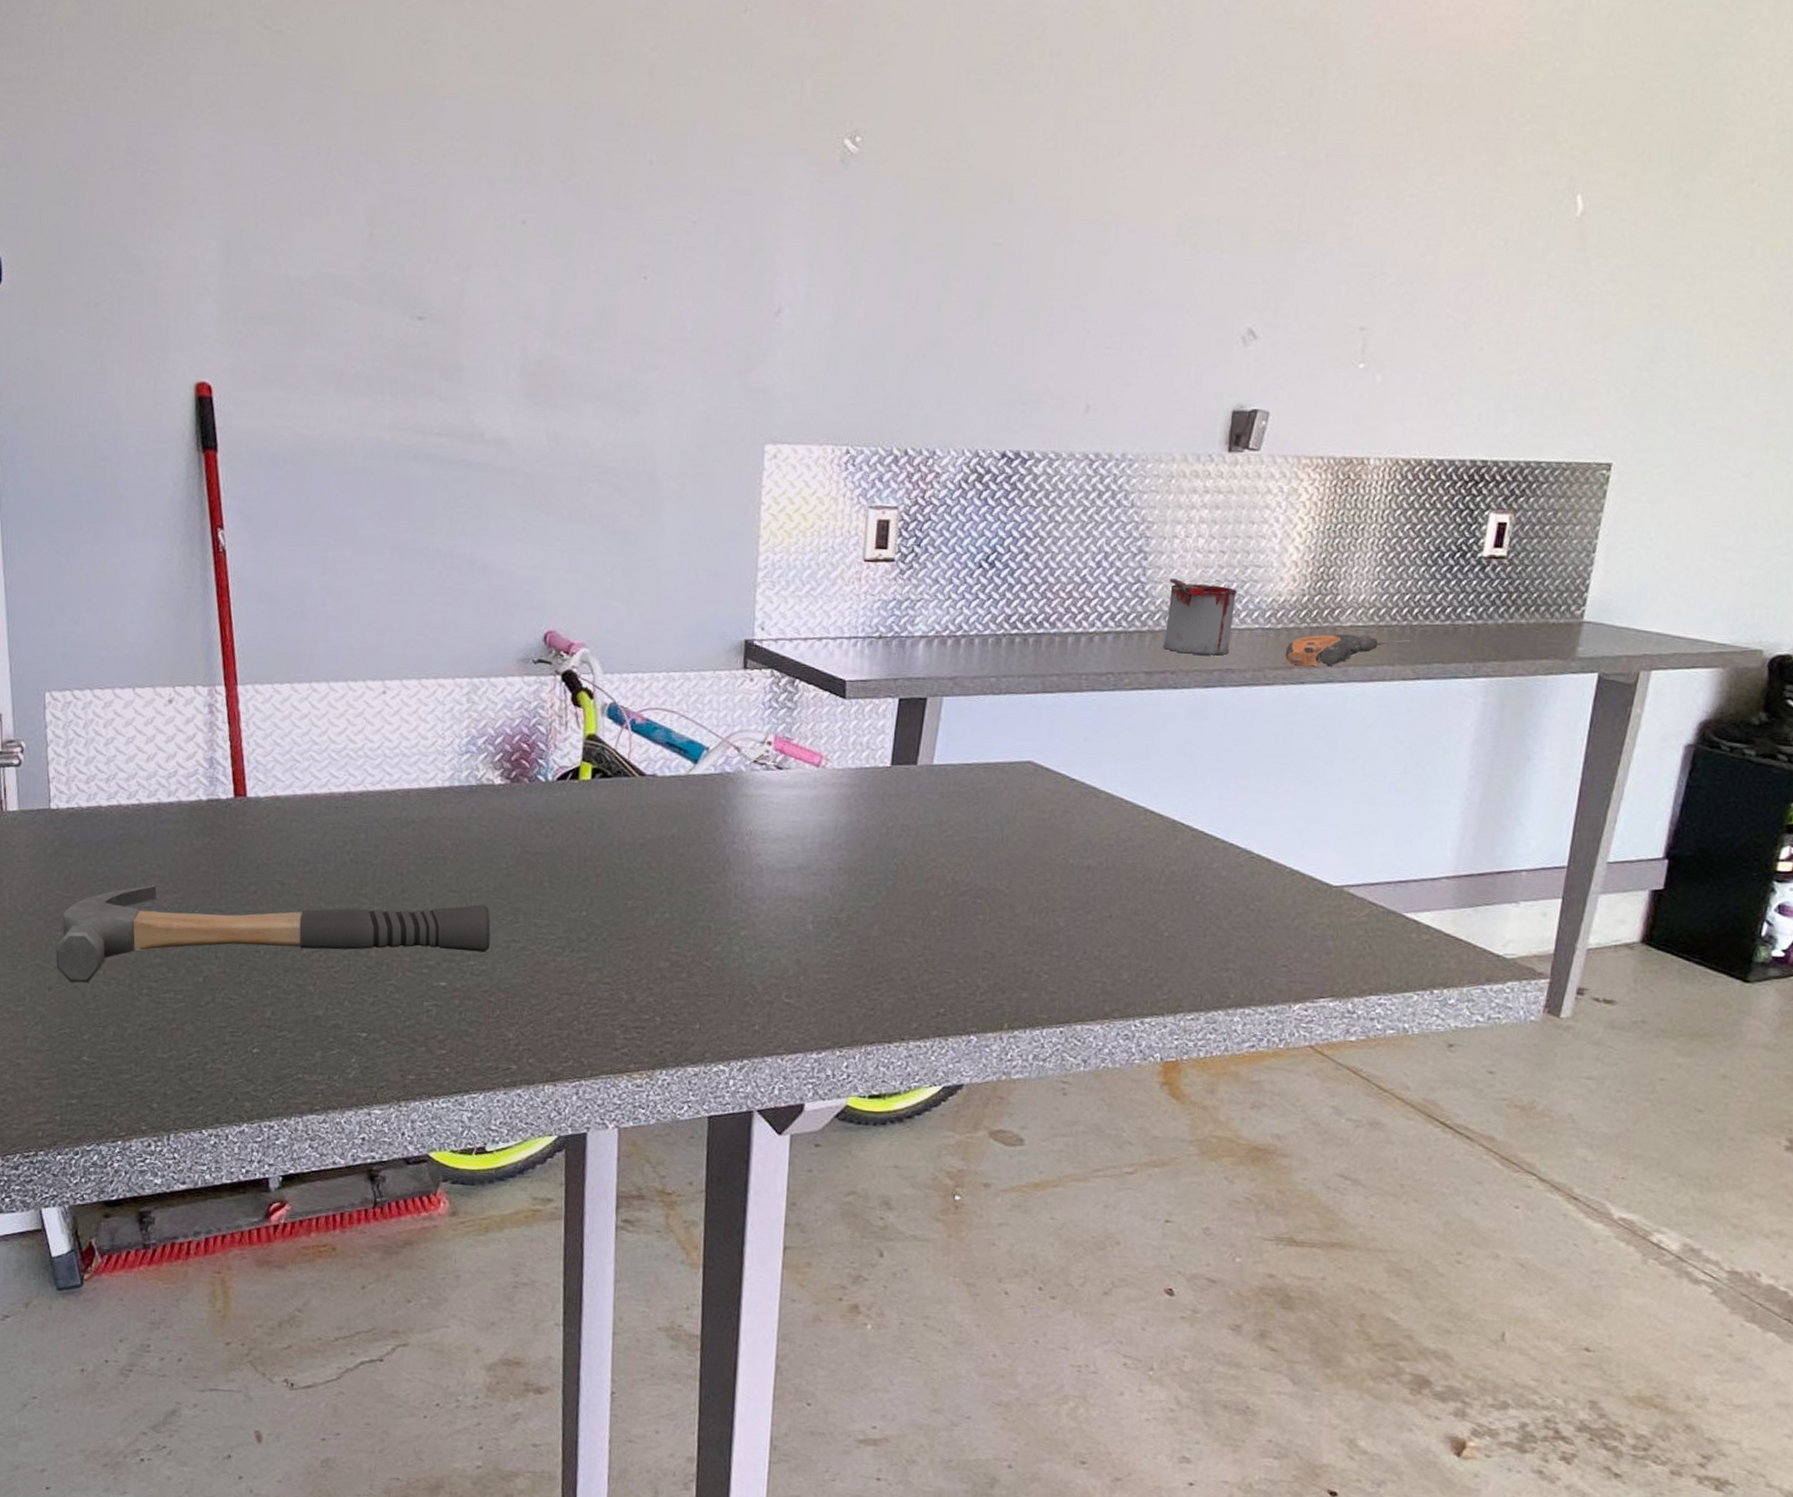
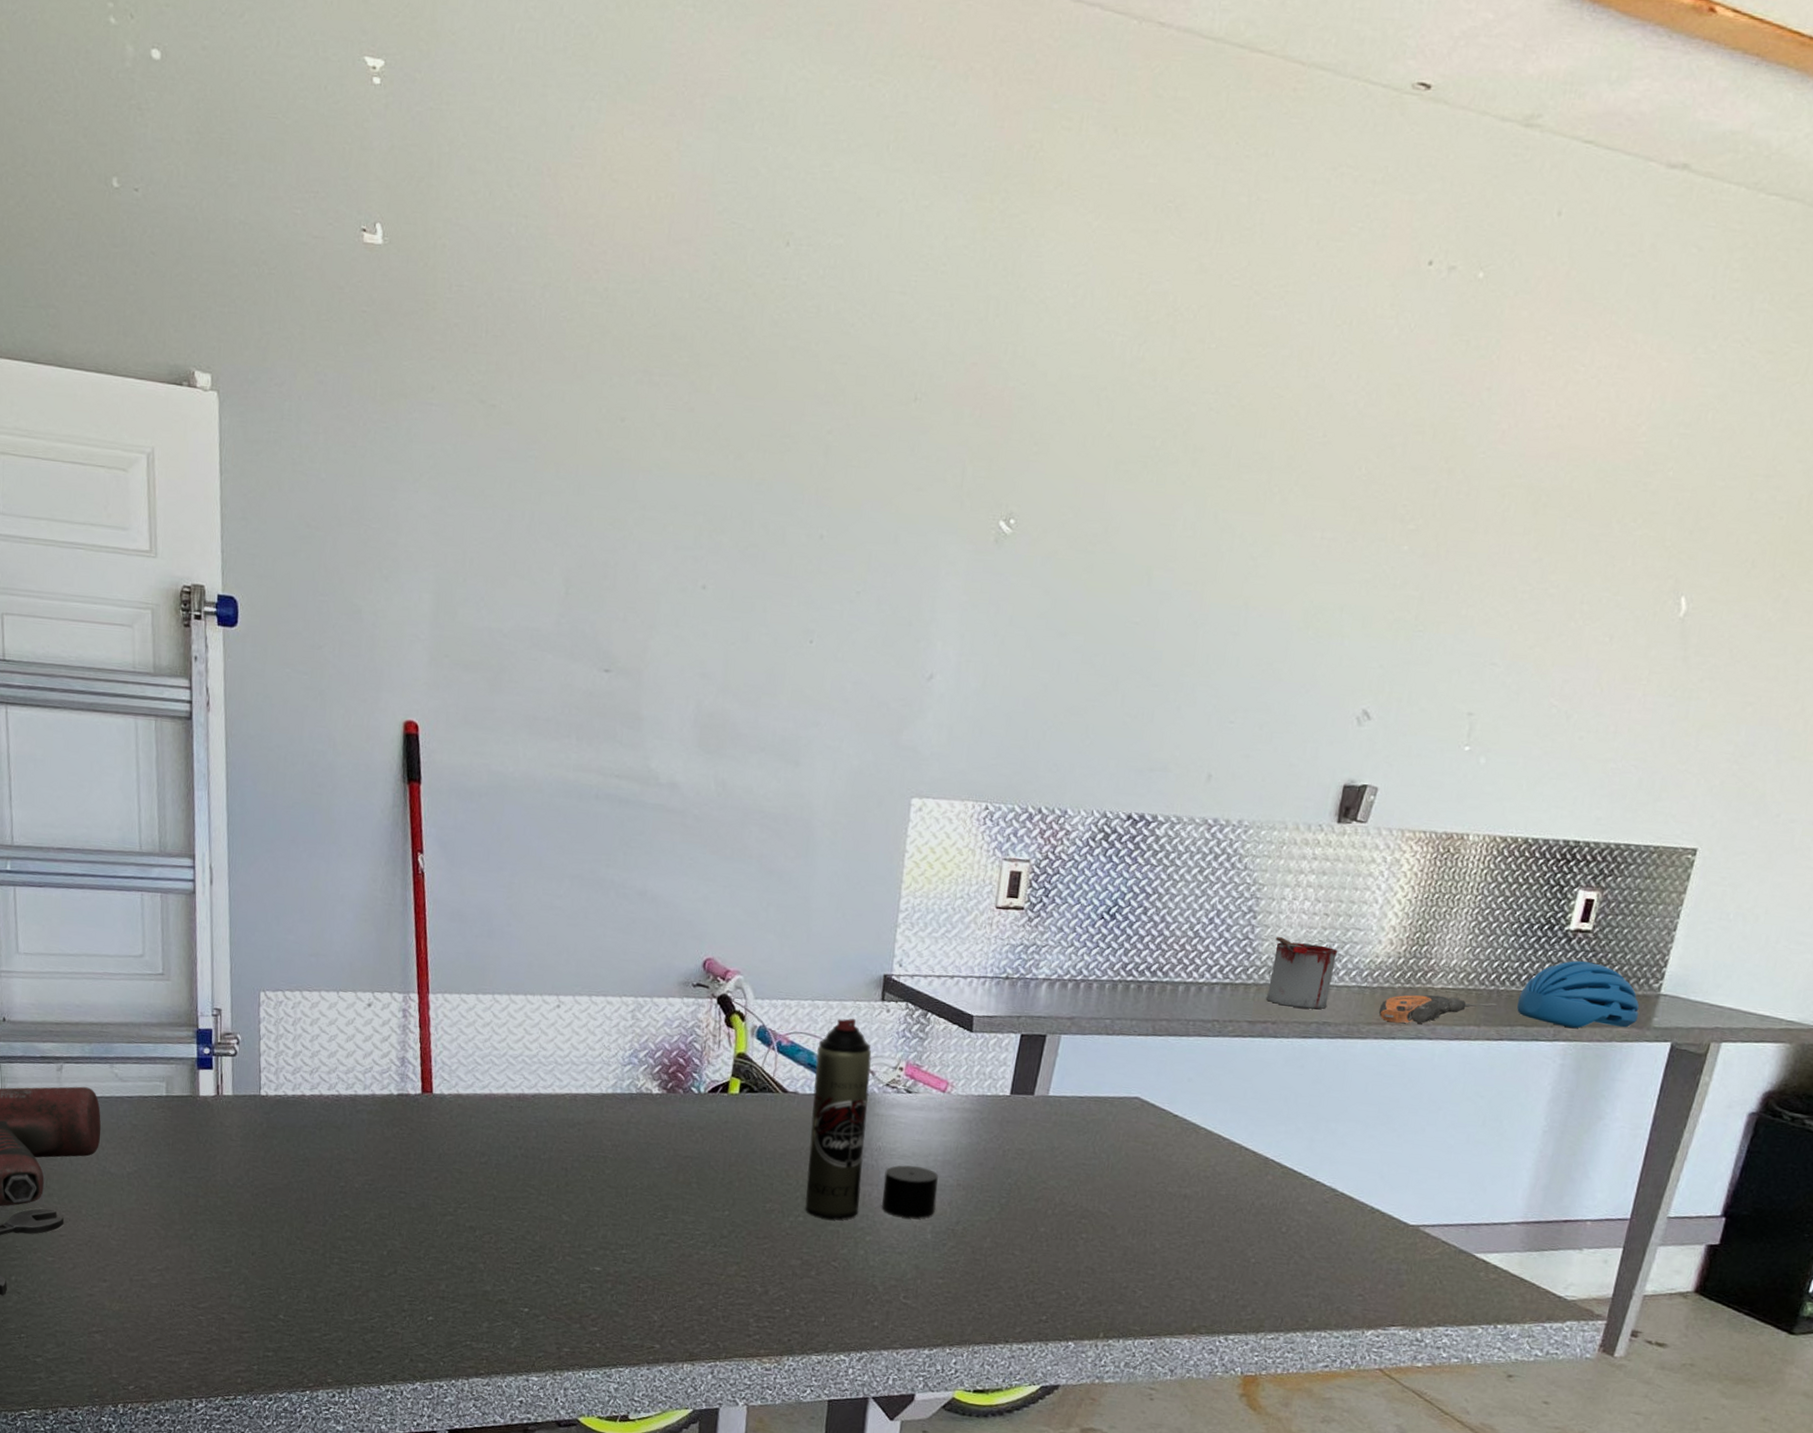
claw hammer: present [55,885,491,983] -> none [259,1167,643,1250]
aerosol can: none [670,690,817,914] -> present [805,1018,938,1220]
bicycle helmet: none [1433,589,1562,663] -> present [1517,960,1640,1029]

